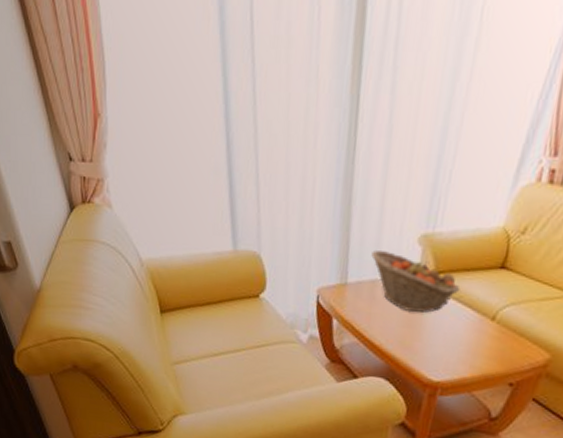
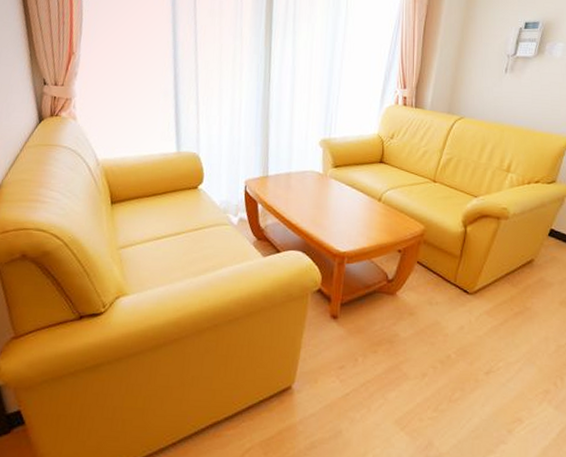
fruit basket: present [371,250,461,313] -> none [286,151,353,197]

